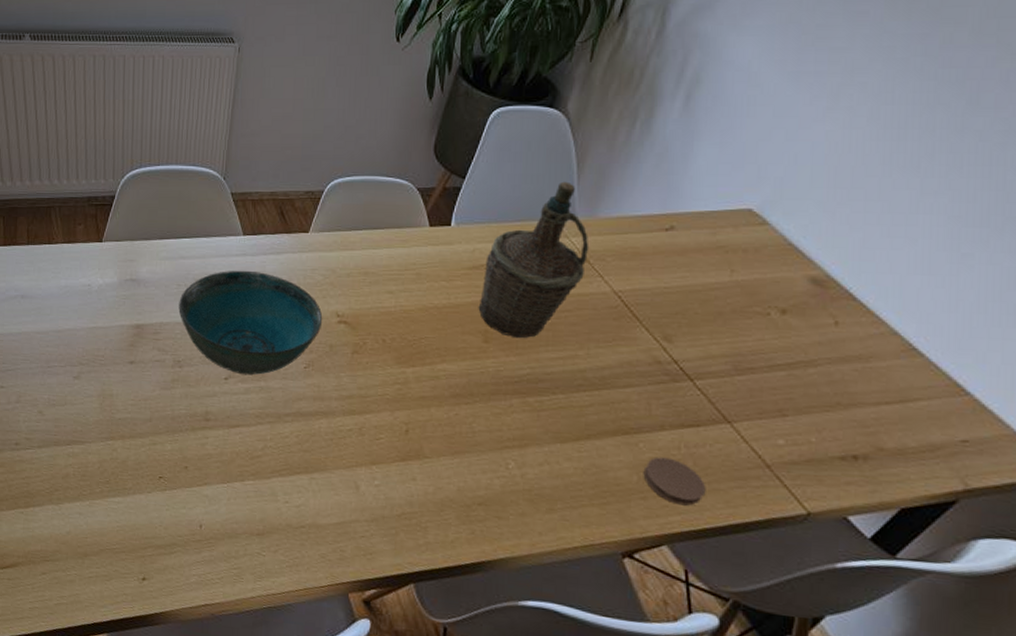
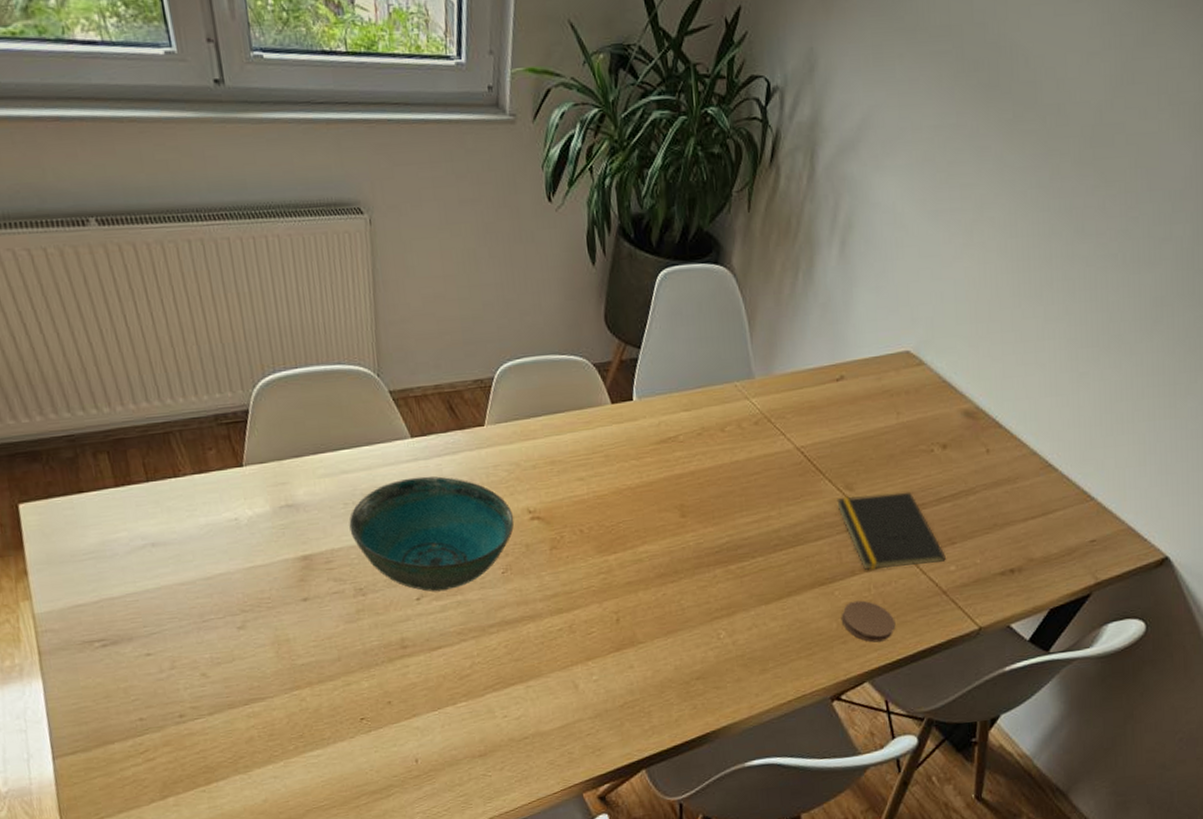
bottle: present [478,181,590,339] -> none [671,341,770,509]
notepad: none [652,348,774,434] -> present [836,491,946,571]

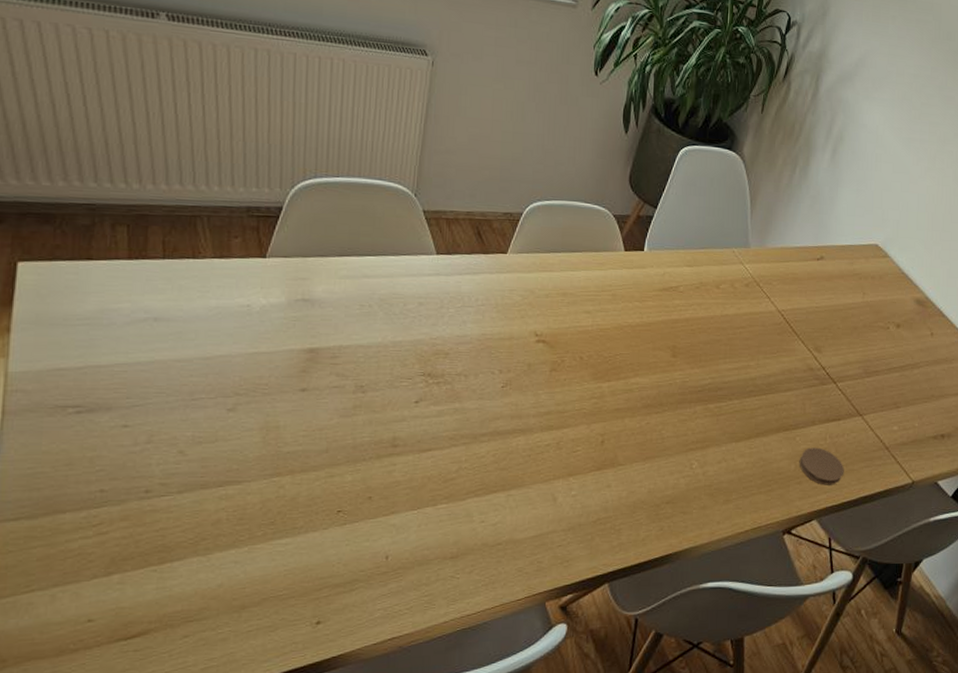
bowl: present [349,476,515,592] -> none [361,290,521,398]
notepad: present [836,491,946,571] -> none [806,357,891,423]

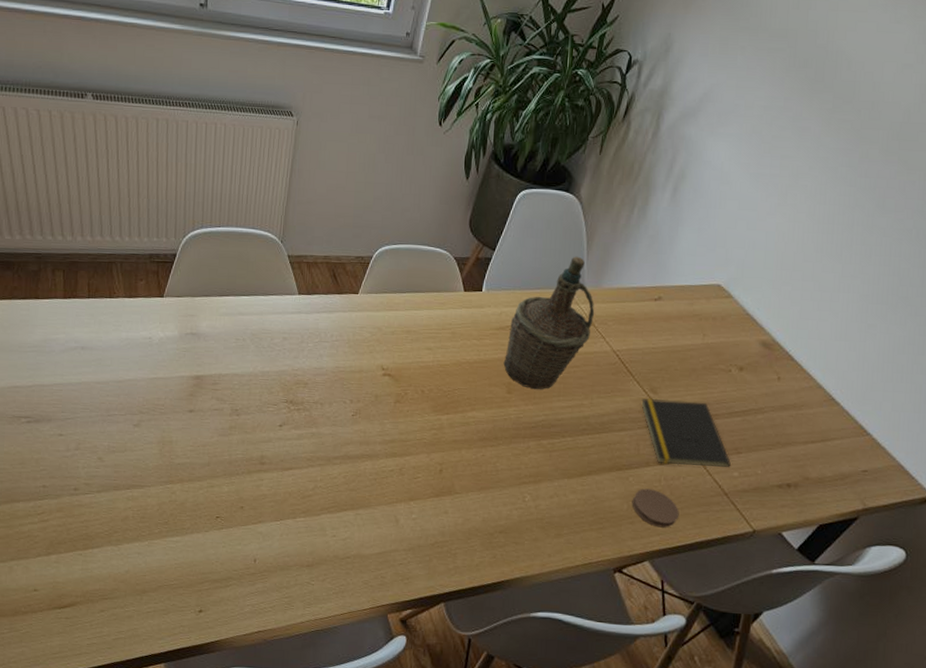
bottle: none [667,215,760,353] -> present [503,256,595,390]
notepad: none [806,357,891,423] -> present [641,398,731,468]

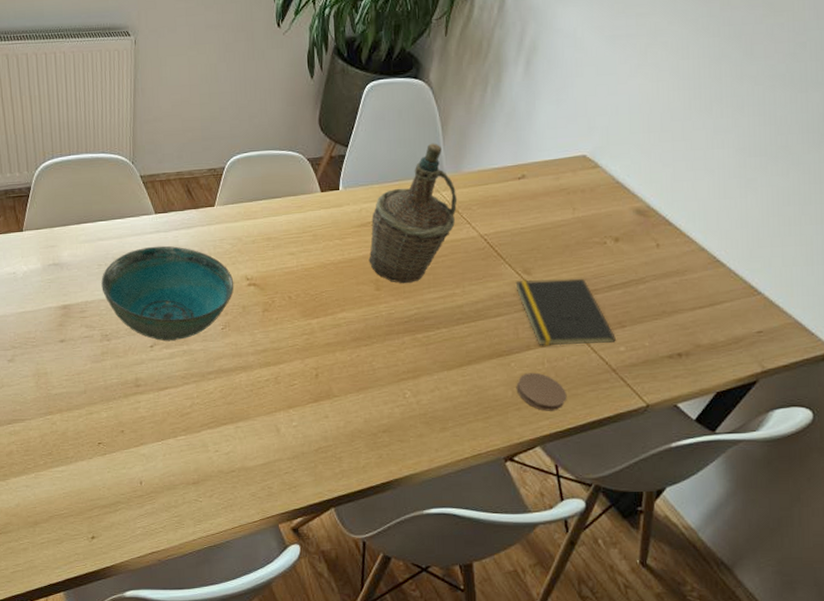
bowl: none [237,326,370,423] -> present [101,245,234,342]

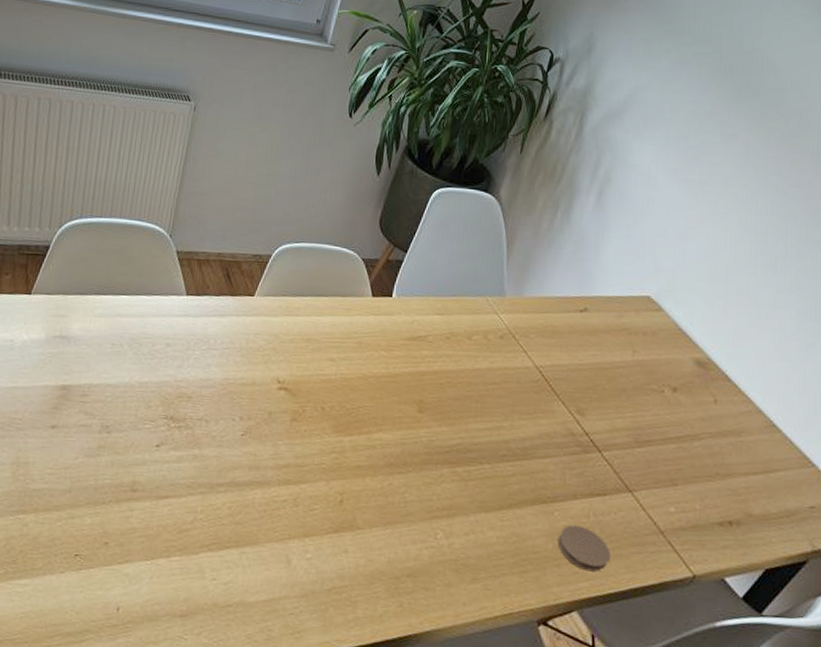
bowl: present [101,245,234,342] -> none [111,331,264,443]
bottle: present [369,143,458,284] -> none [414,261,516,409]
notepad: present [515,278,616,347] -> none [567,421,666,502]

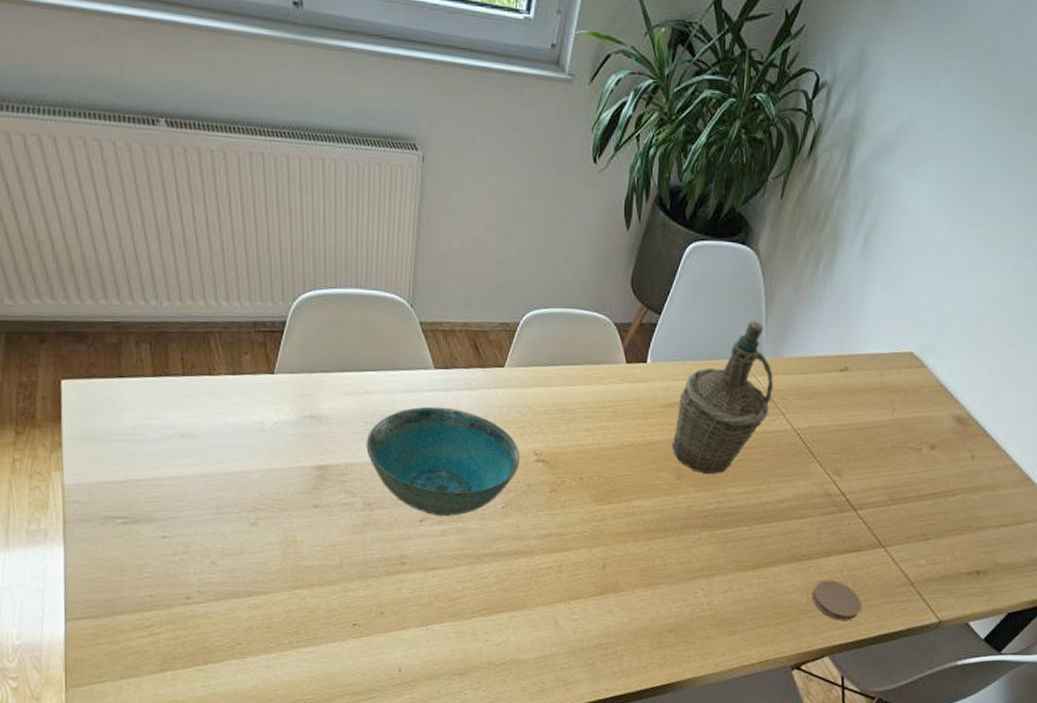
bowl: none [111,331,264,443] -> present [366,406,520,517]
bottle: none [414,261,516,409] -> present [671,320,774,475]

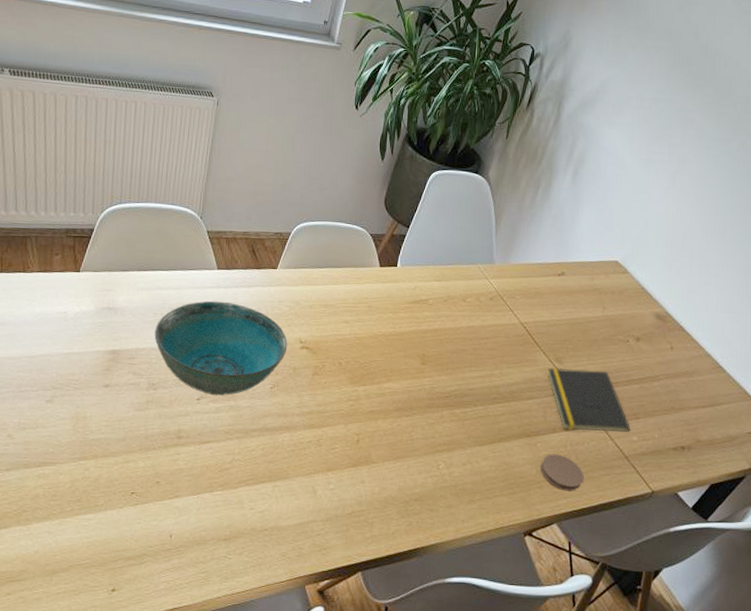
bottle: present [671,320,774,475] -> none [418,233,504,361]
notepad: none [824,481,918,556] -> present [548,367,630,433]

